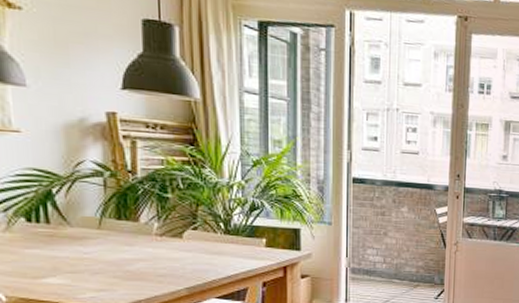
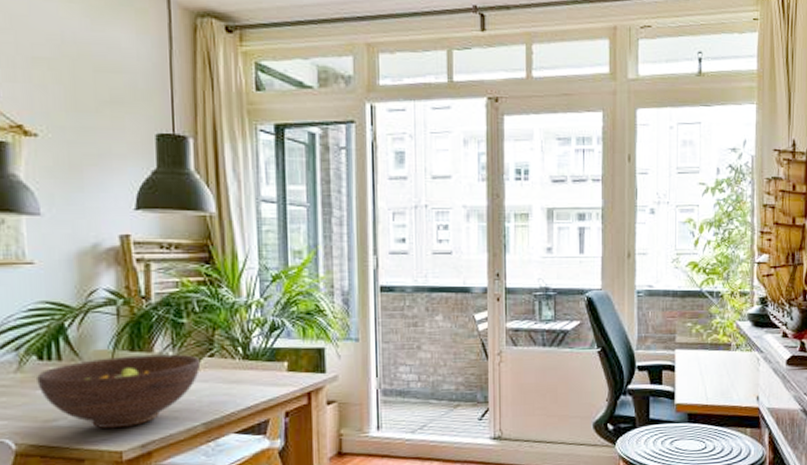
fruit bowl: none [25,223,185,288] -> present [37,354,201,429]

